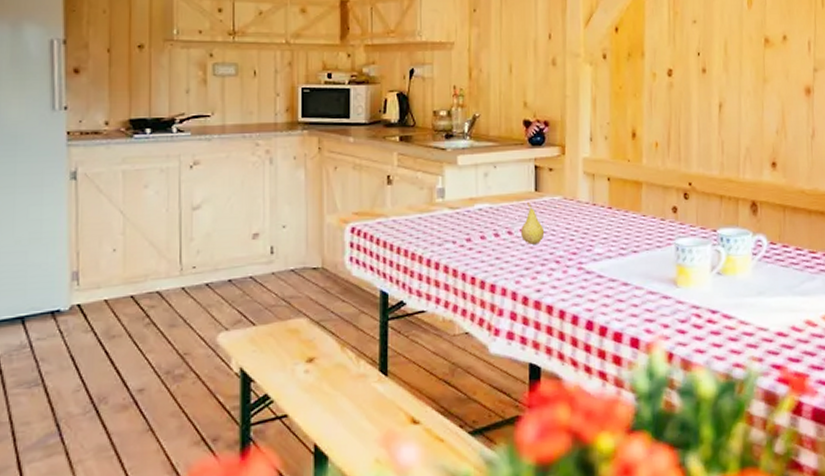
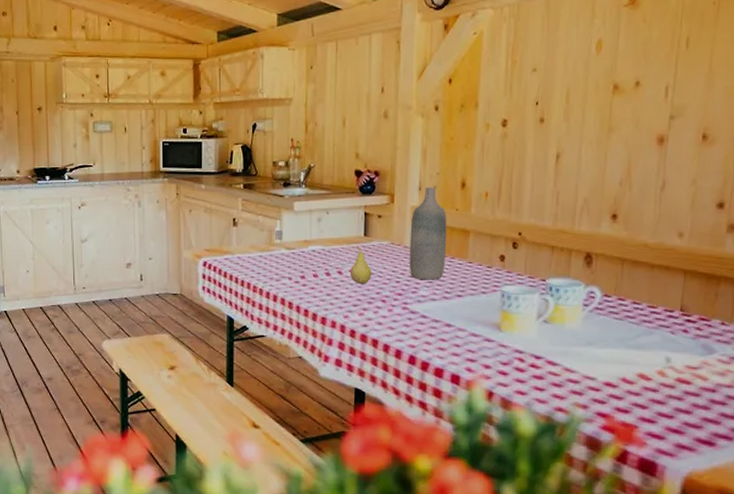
bottle: none [582,137,620,237] -> present [409,187,447,280]

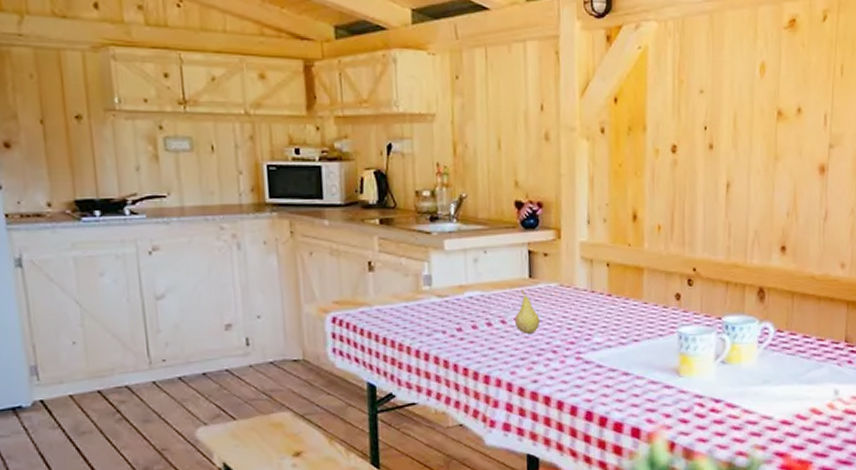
bottle: present [409,187,447,280] -> none [580,220,621,325]

